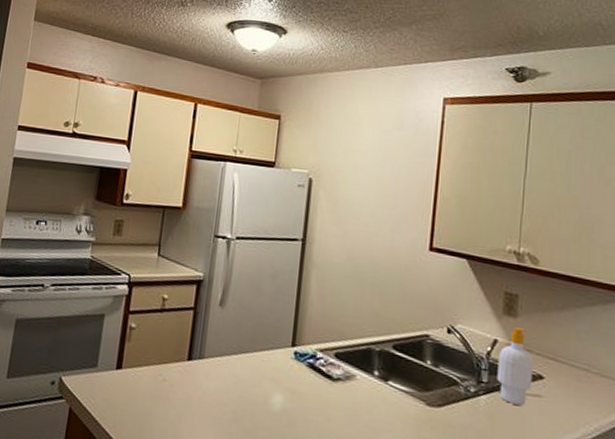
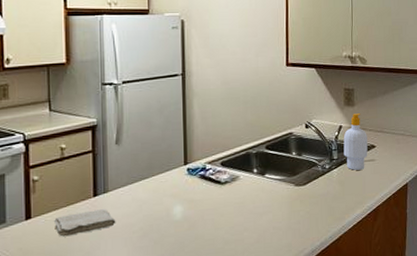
washcloth: none [142,373,208,401] -> present [53,209,116,237]

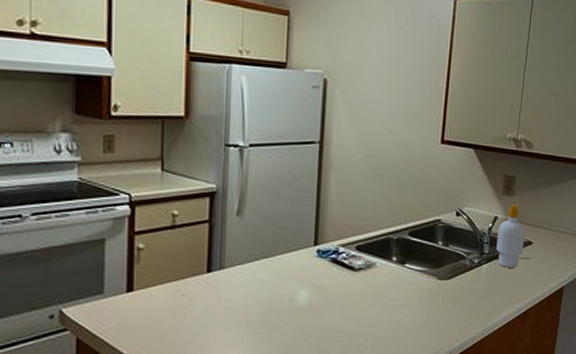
washcloth: present [53,209,116,237] -> none [158,287,231,314]

